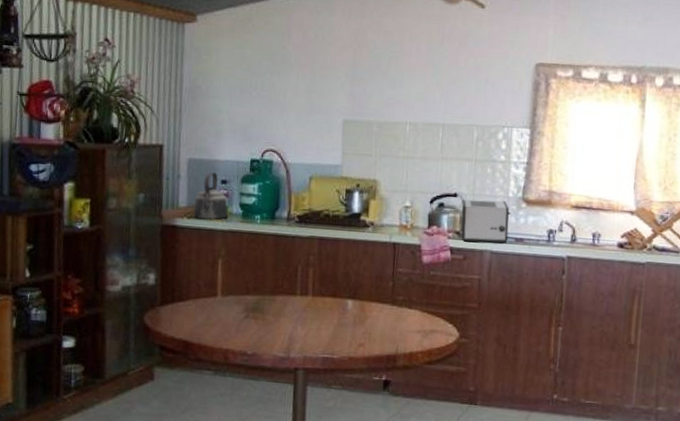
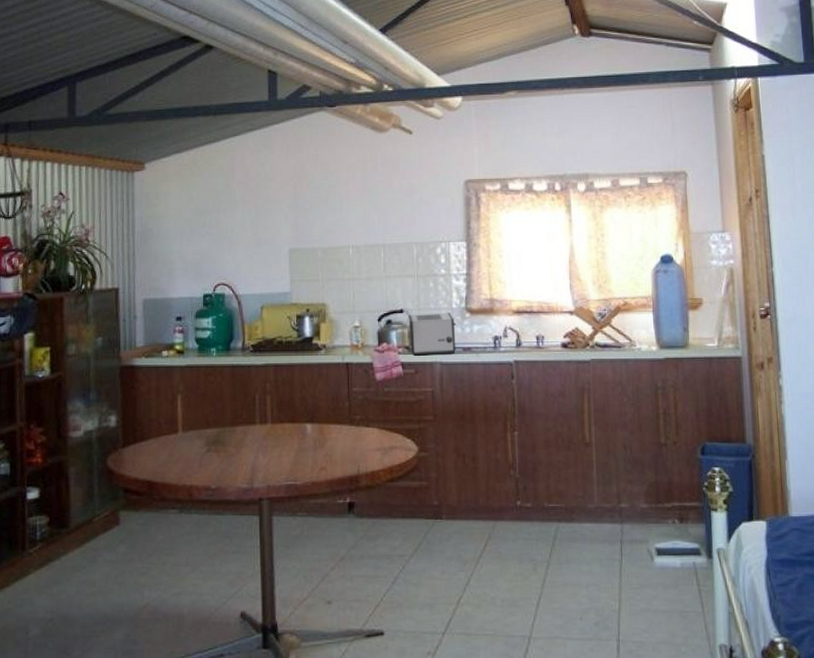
kettle: present [194,172,228,220] -> none [152,310,185,357]

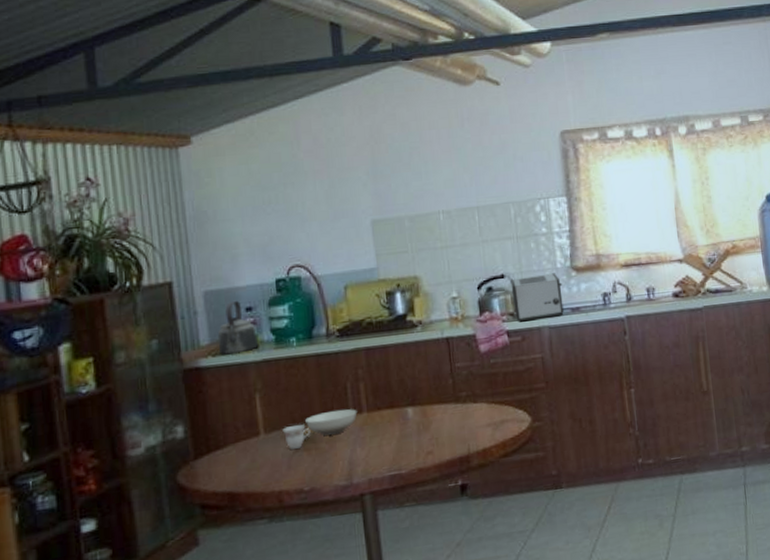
kettle: none [152,310,185,357] -> present [218,300,259,355]
teacup: none [197,427,221,449] -> present [282,423,311,449]
bowl: none [216,418,263,440] -> present [304,409,358,436]

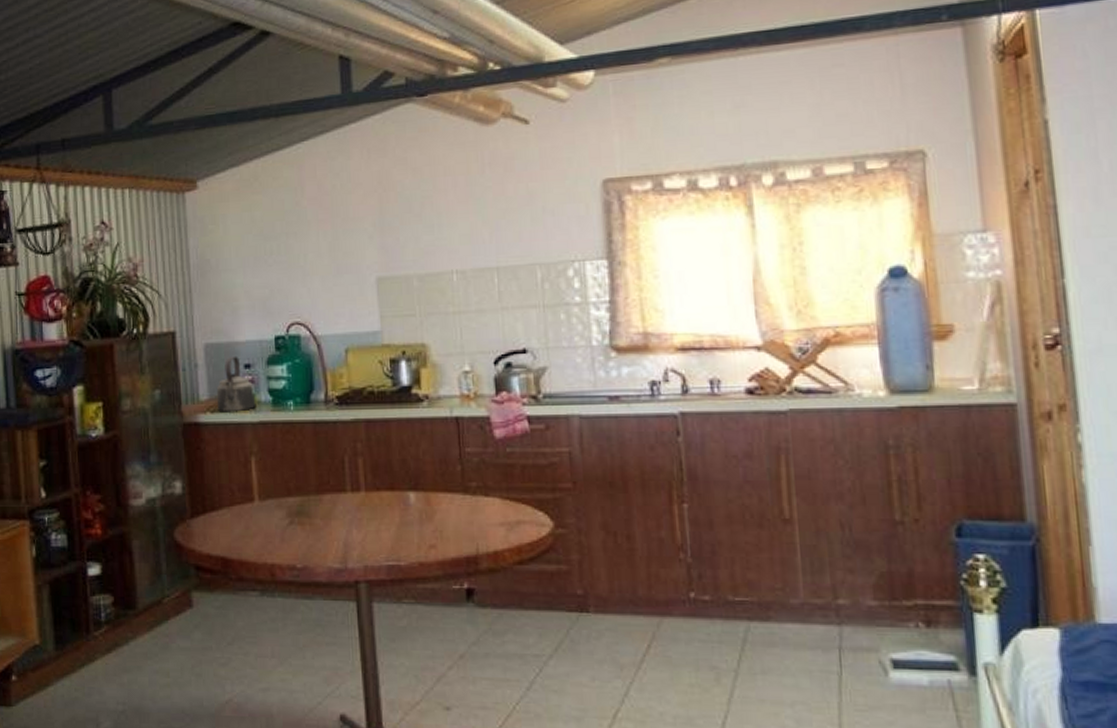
teacup: present [282,423,311,449] -> none [277,495,305,521]
bowl: present [304,409,358,436] -> none [299,484,355,511]
toaster: present [510,273,564,322] -> none [534,352,599,407]

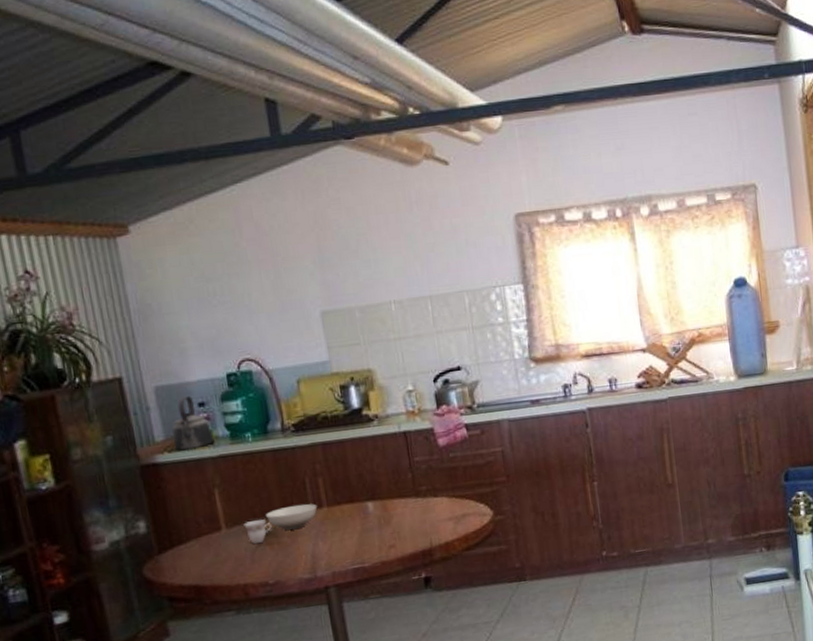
teacup: none [277,495,305,521] -> present [243,518,272,544]
bowl: none [299,484,355,511] -> present [265,503,318,530]

